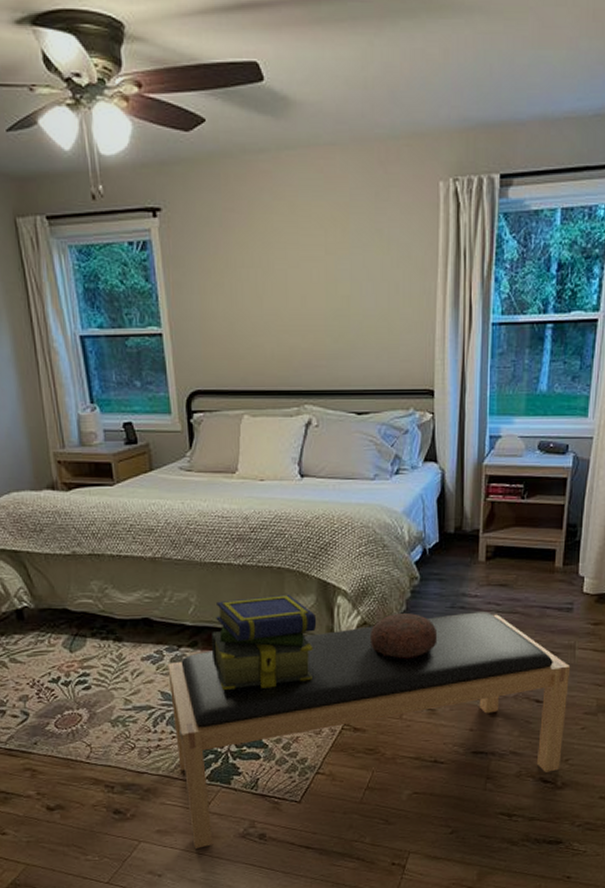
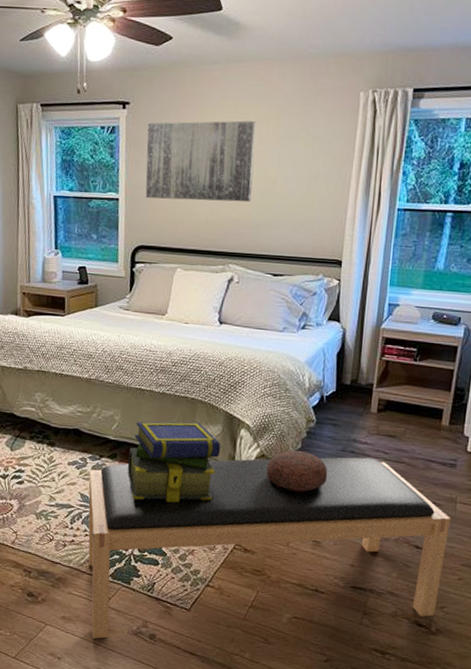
wall art: none [187,225,323,331] -> present [145,120,257,203]

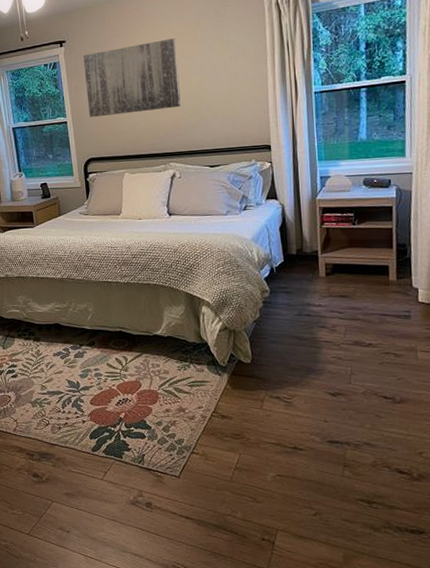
bench: present [88,457,451,639] -> none [72,318,415,511]
stack of books: present [128,421,221,503] -> none [105,304,187,381]
decorative bowl: present [266,450,328,493] -> none [230,319,289,359]

